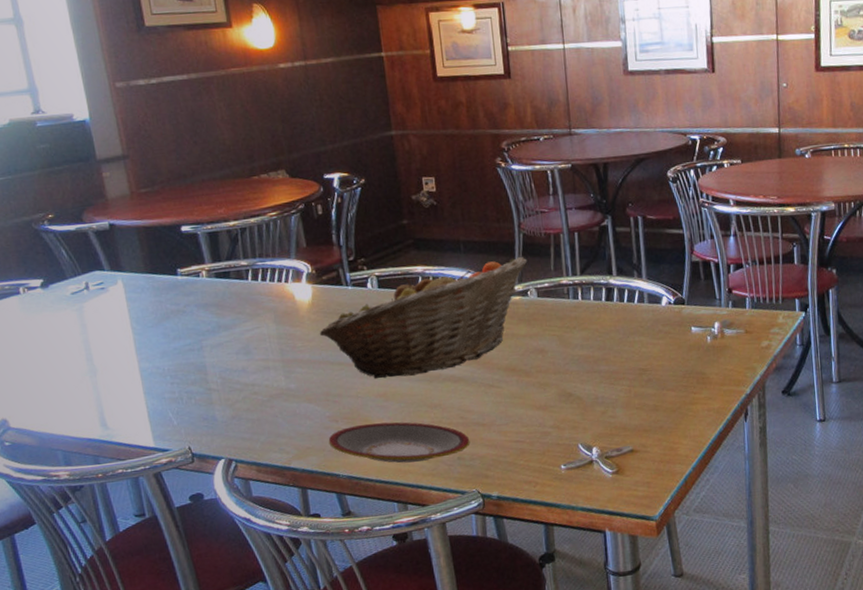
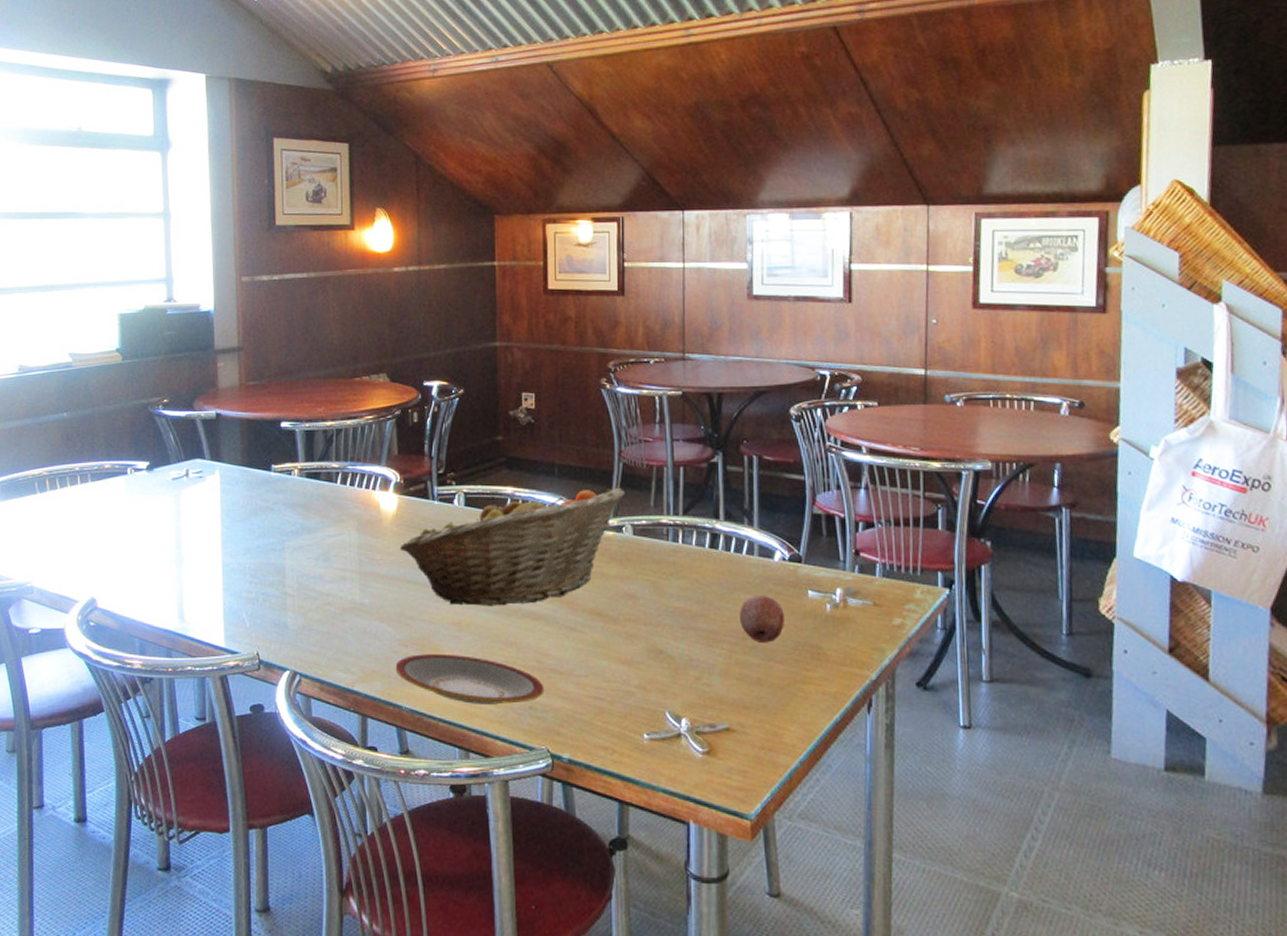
fruit: none [635,336,674,376] -> present [740,596,786,643]

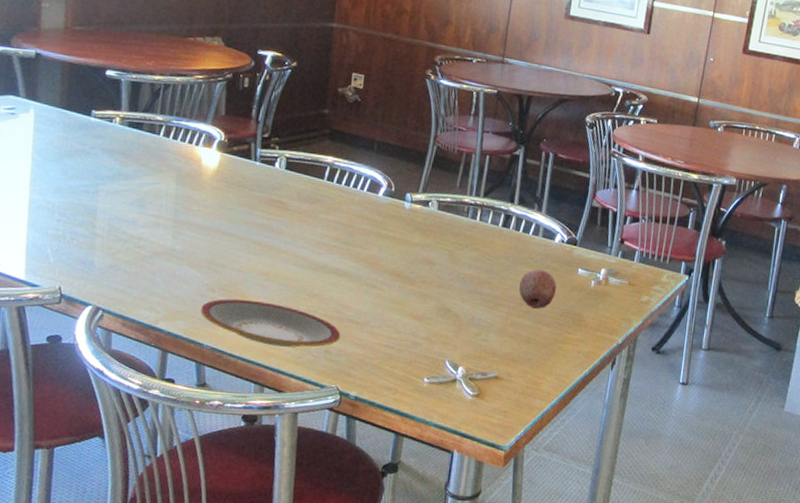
fruit basket: present [399,487,626,606] -> none [217,162,436,262]

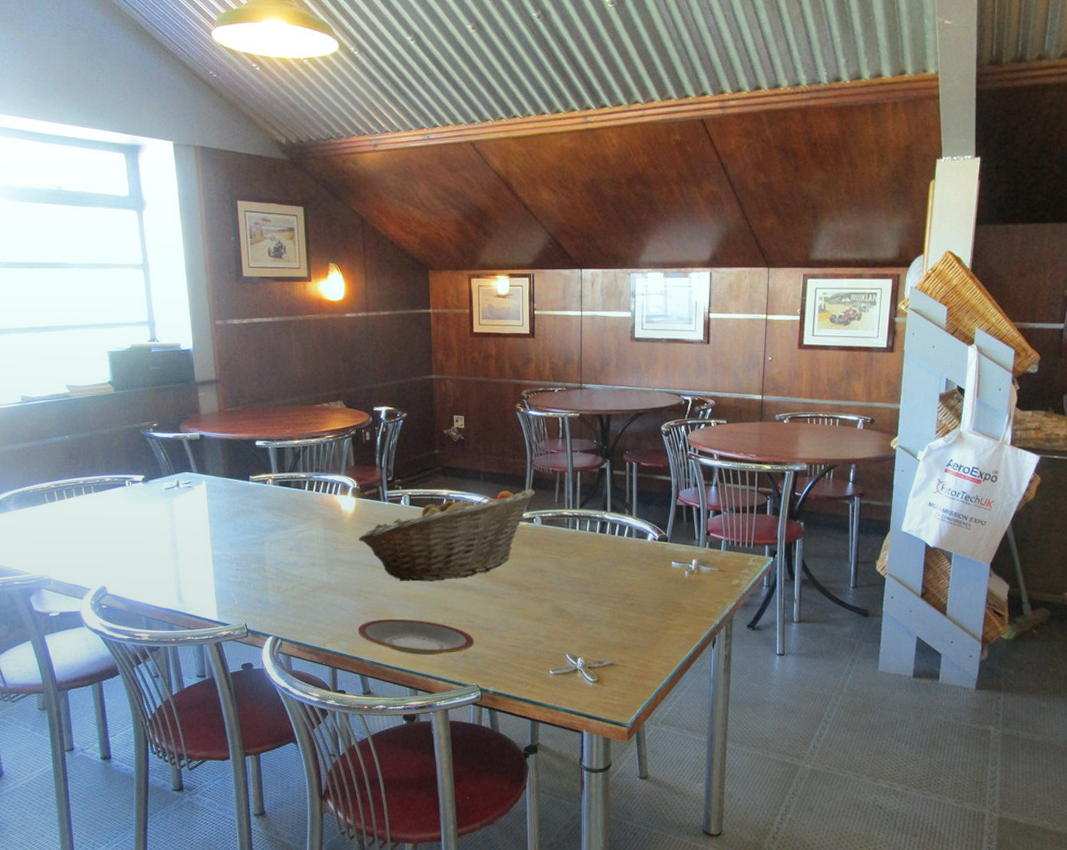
fruit basket: none [217,162,436,262] -> present [358,488,536,582]
fruit: present [519,269,557,309] -> none [621,567,655,601]

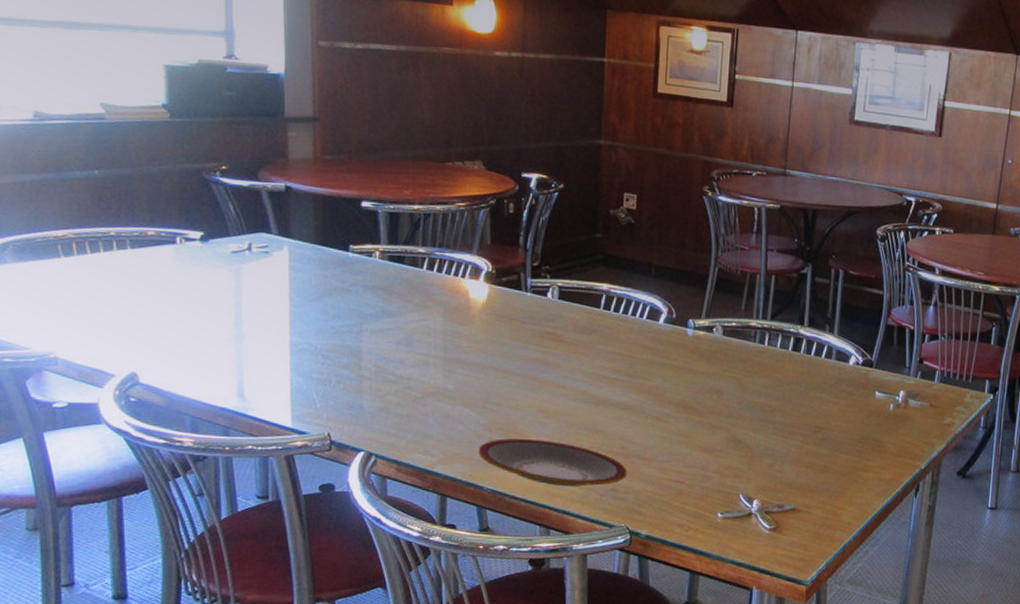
fruit basket: present [358,488,536,582] -> none [488,290,719,396]

